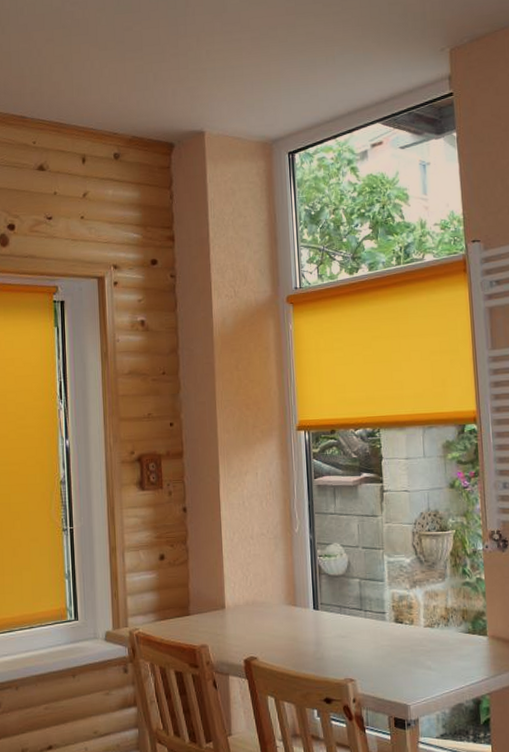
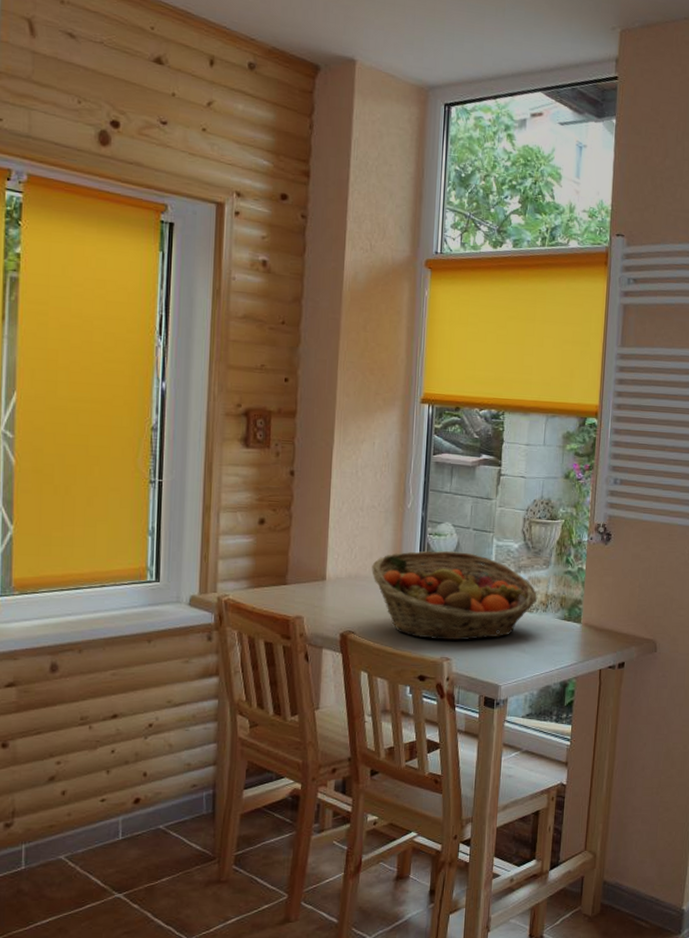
fruit basket: none [267,571,436,662] -> present [372,550,537,641]

